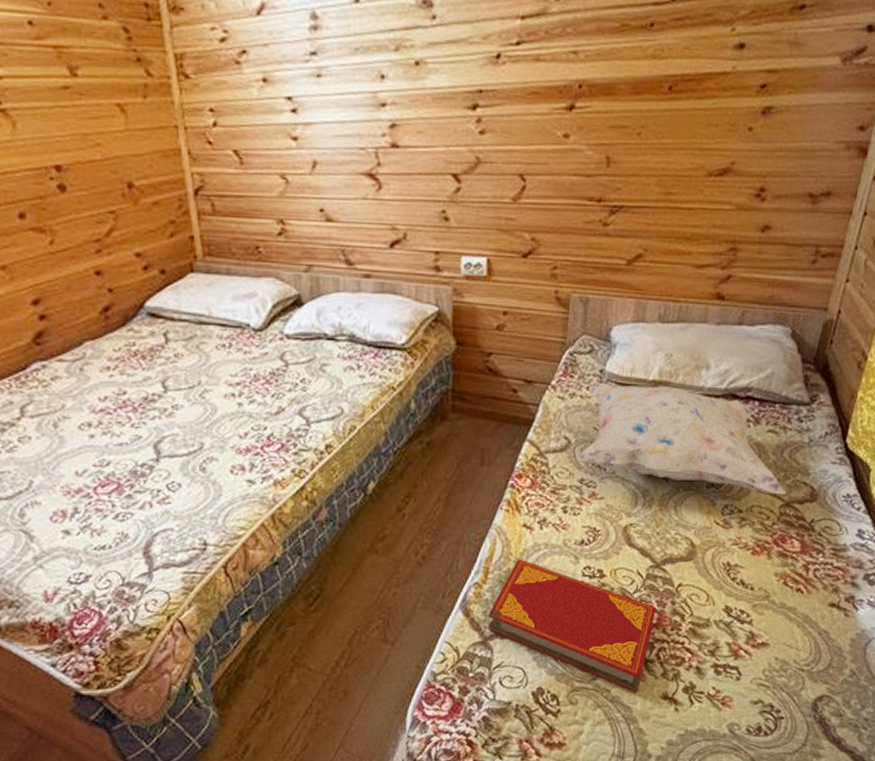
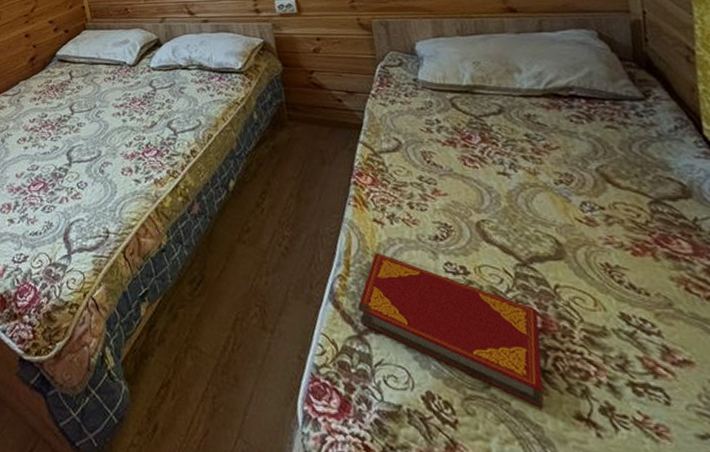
decorative pillow: present [578,383,787,495] -> none [406,90,651,191]

